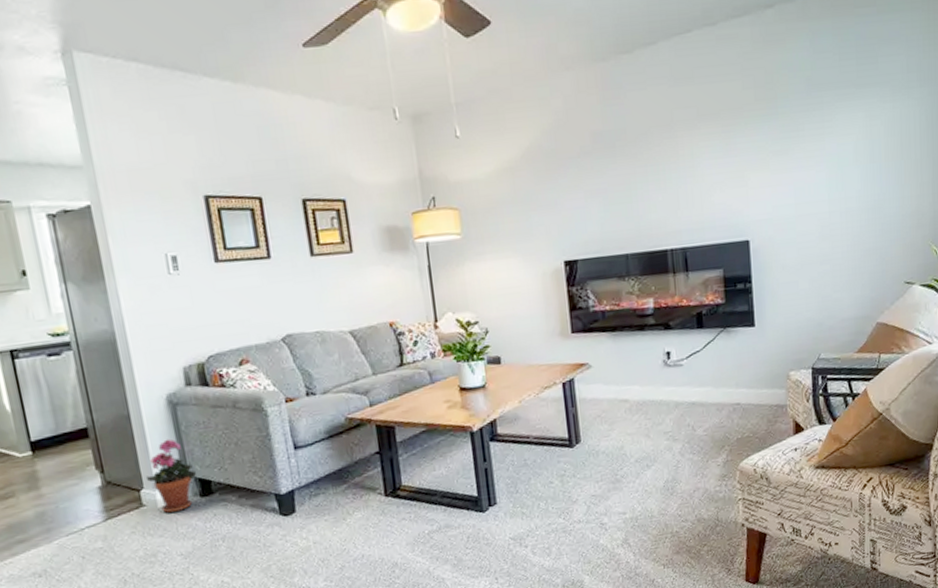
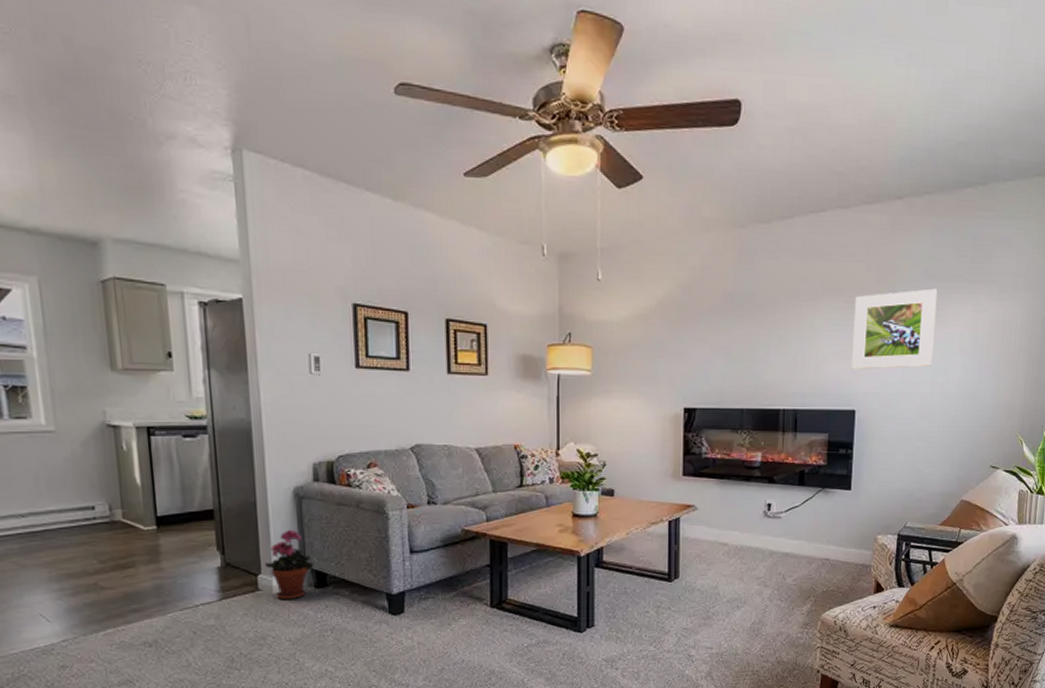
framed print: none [734,98,827,197] -> present [851,288,938,370]

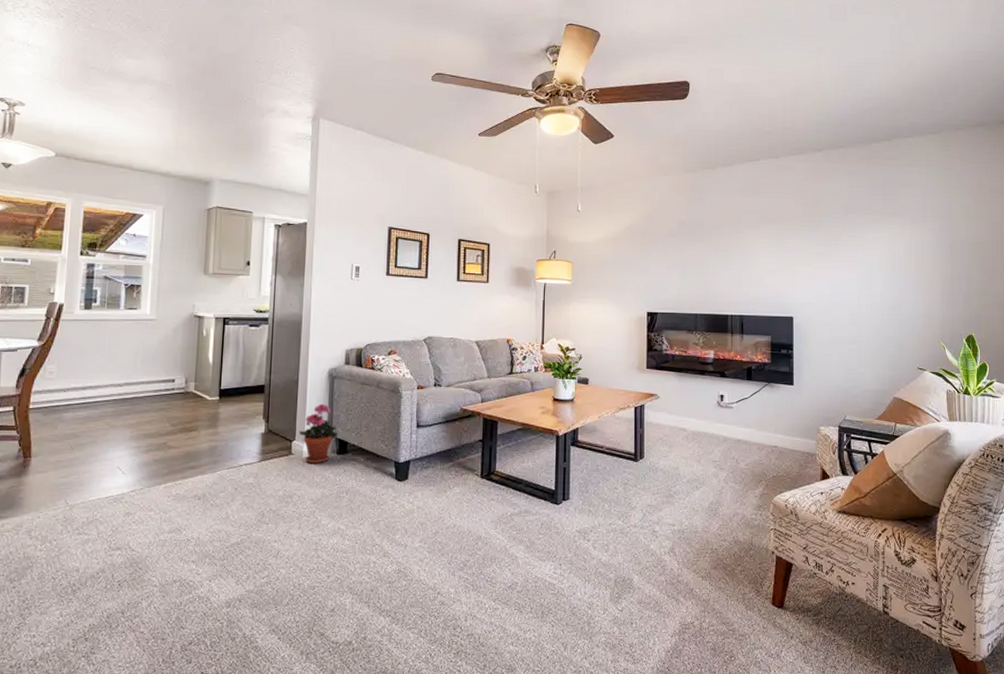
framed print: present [851,288,938,370] -> none [787,219,857,284]

